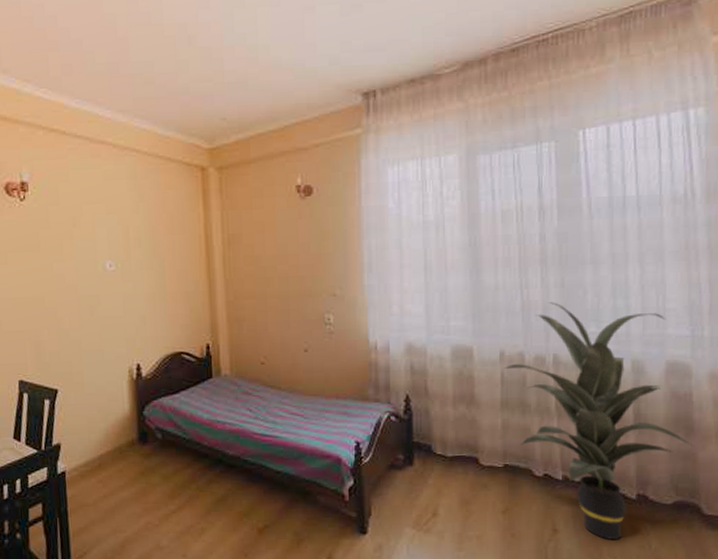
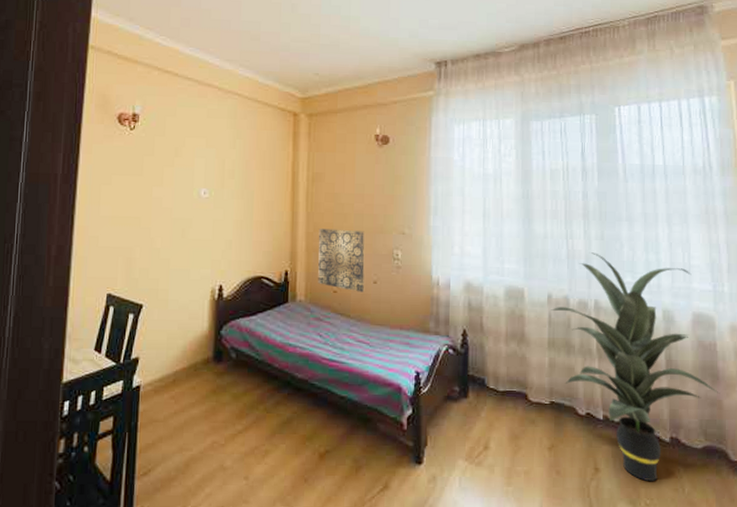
wall art: none [239,295,295,362] -> present [318,228,365,292]

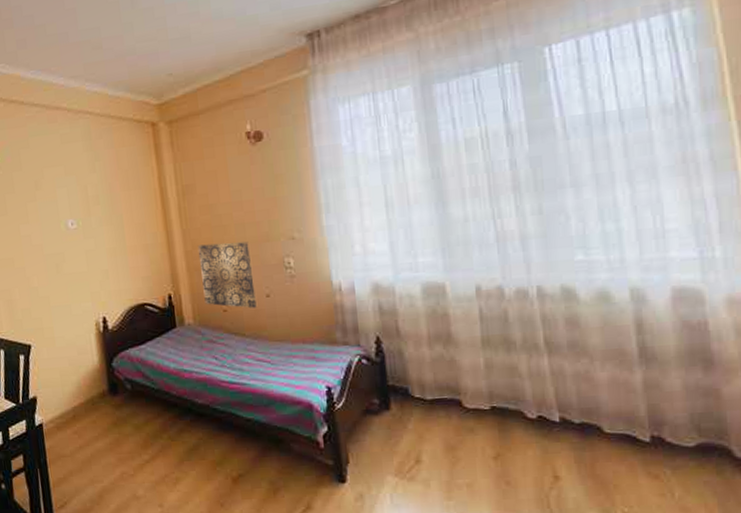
indoor plant: present [551,252,720,482] -> none [481,230,717,488]

